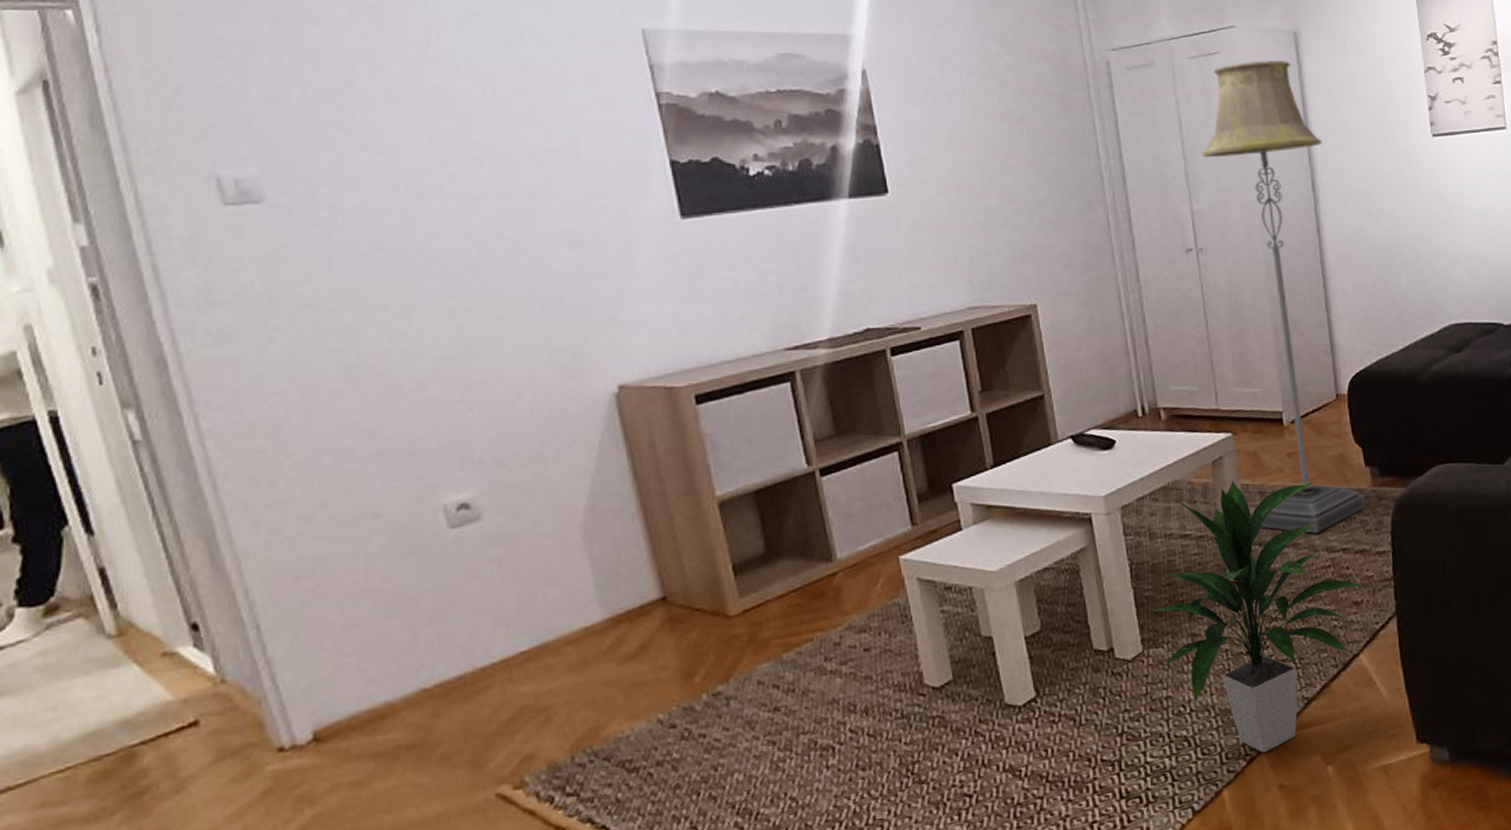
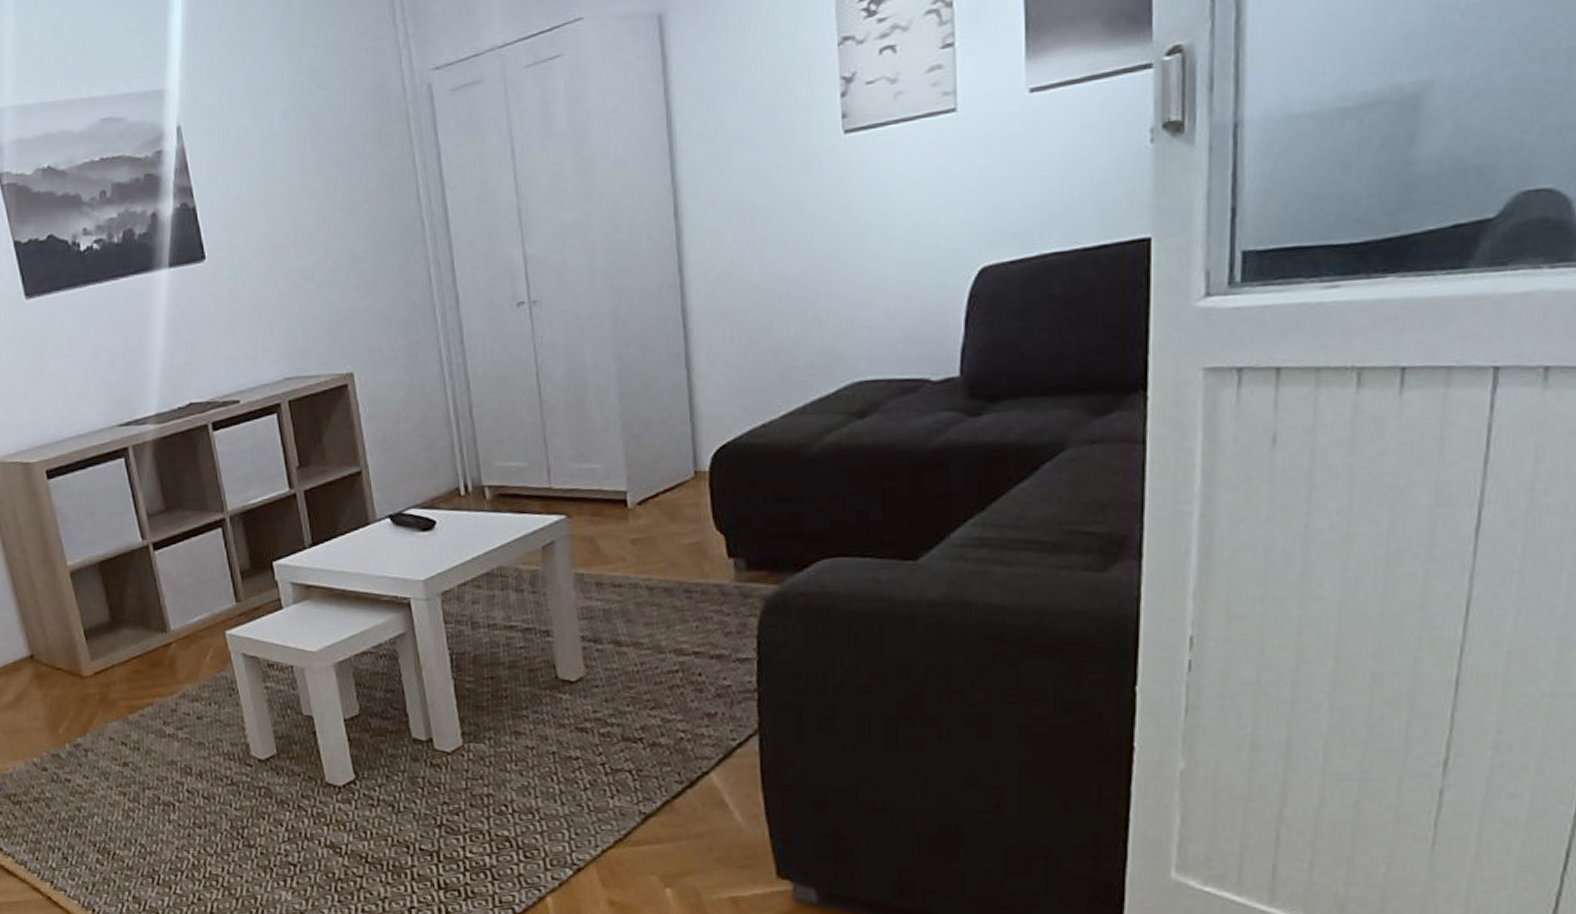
indoor plant: present [1151,480,1365,753] -> none [473,569,721,864]
floor lamp: present [1201,61,1366,535] -> none [537,54,727,634]

